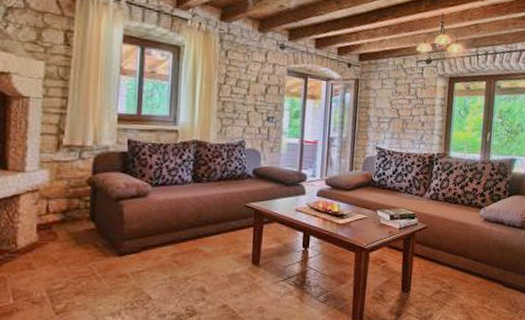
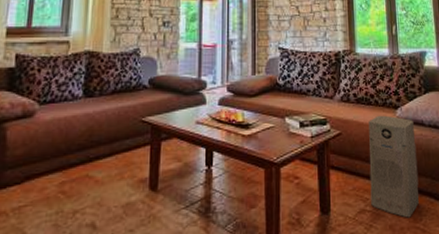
air purifier: none [447,213,495,300] -> present [368,115,419,218]

